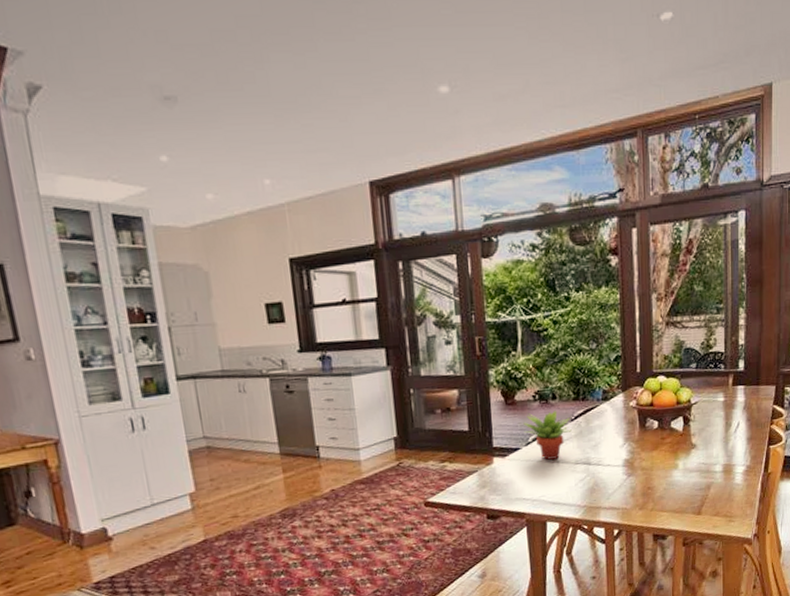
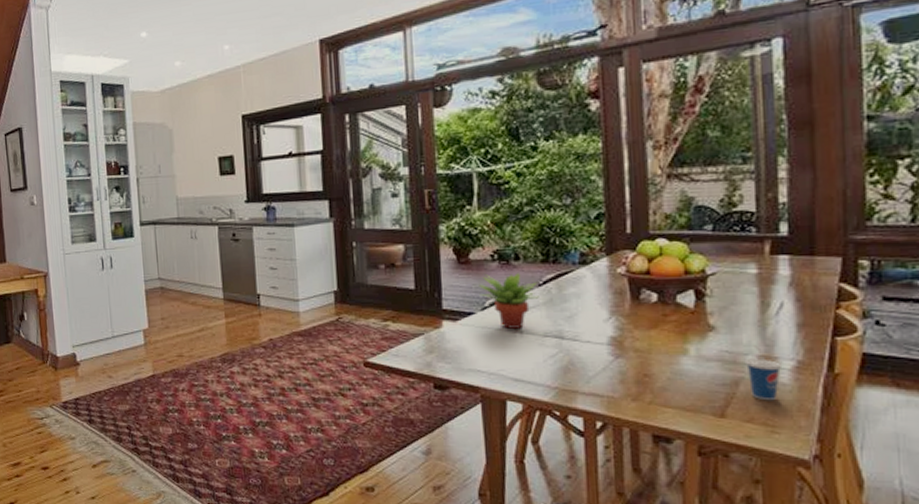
cup: none [715,457,737,498] -> present [746,345,781,401]

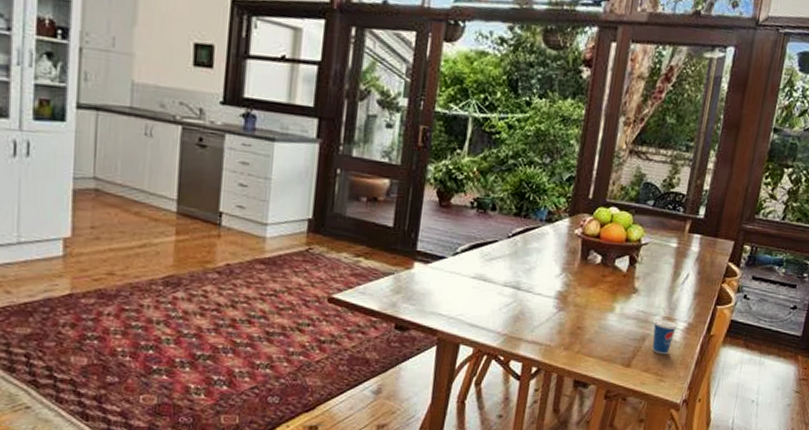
succulent plant: present [479,272,540,329] -> none [453,219,510,277]

